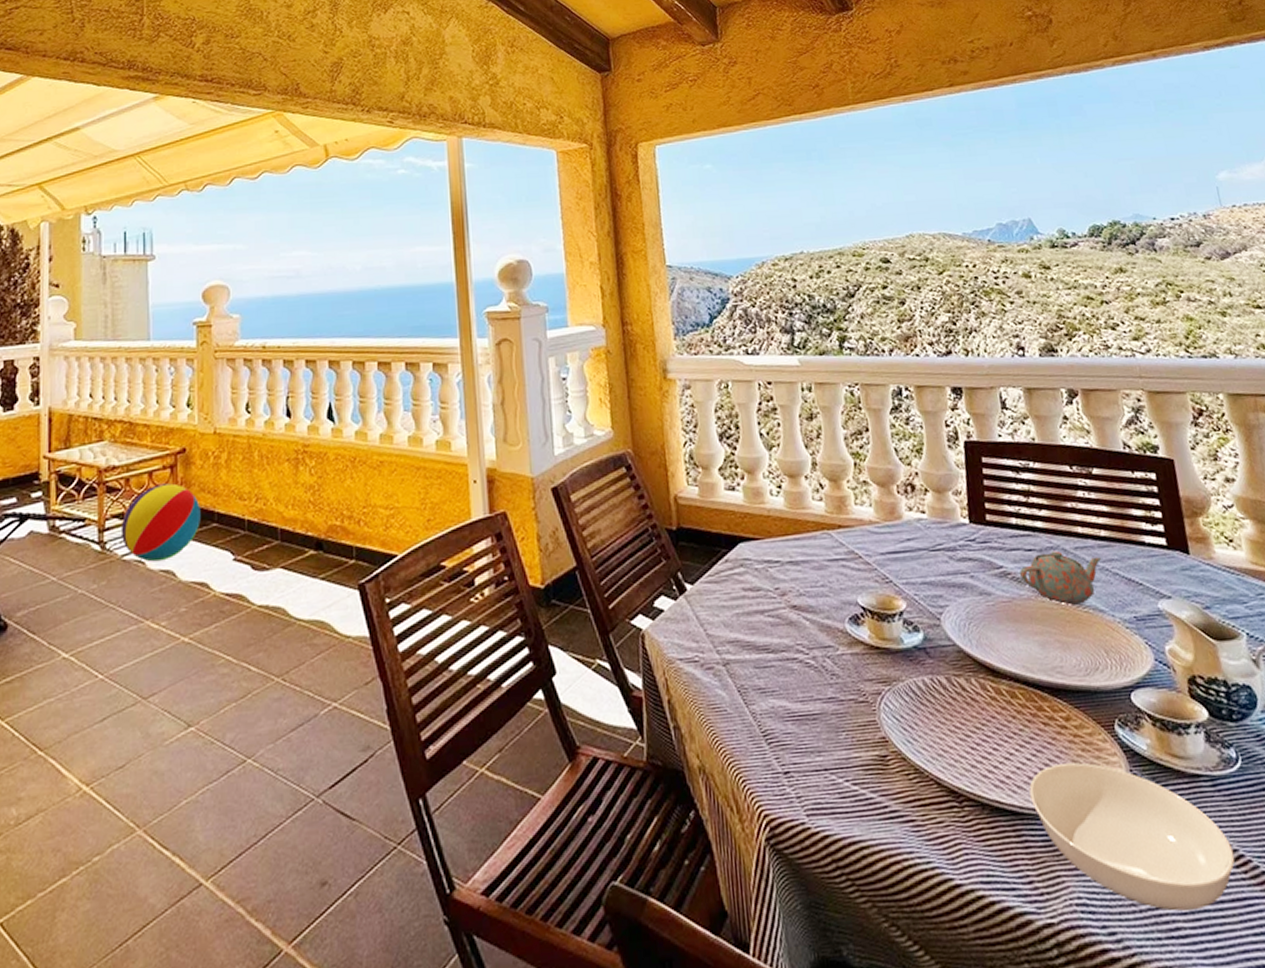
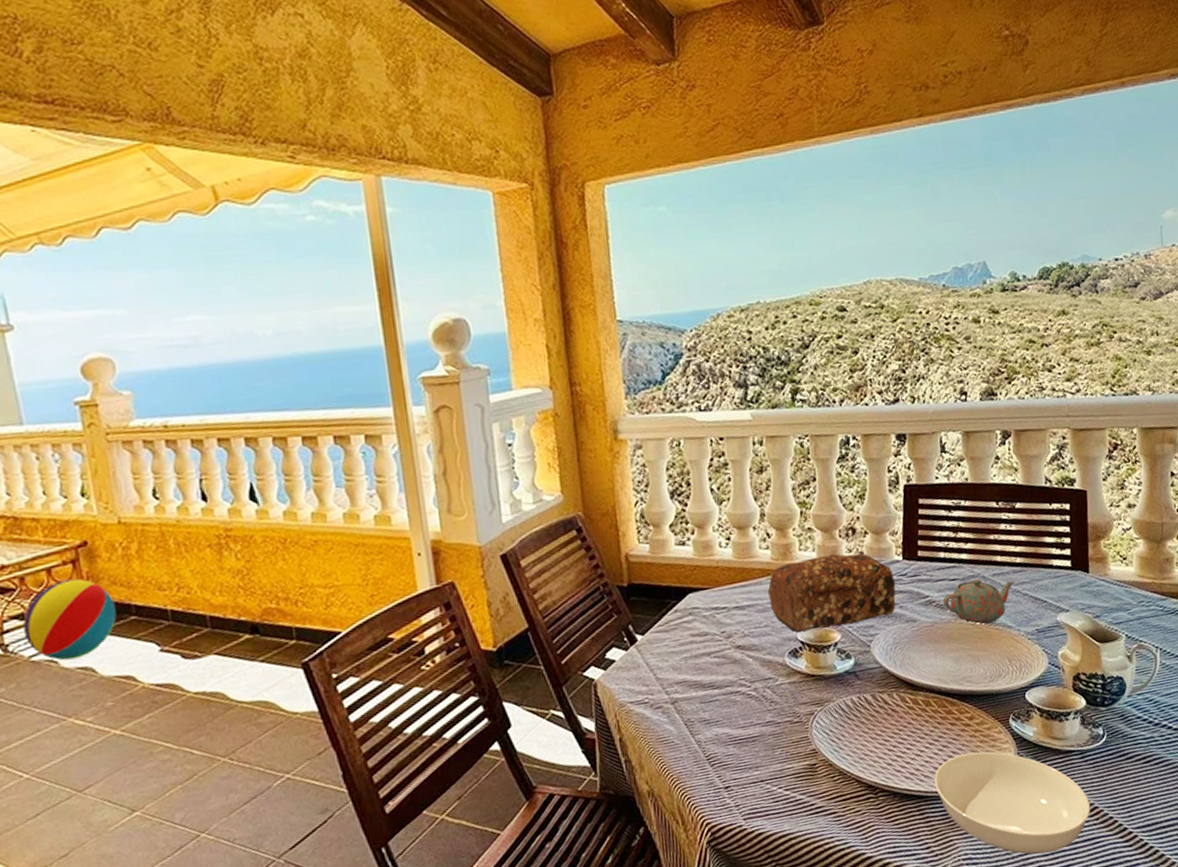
bread loaf: none [822,511,966,596] -> present [767,553,896,632]

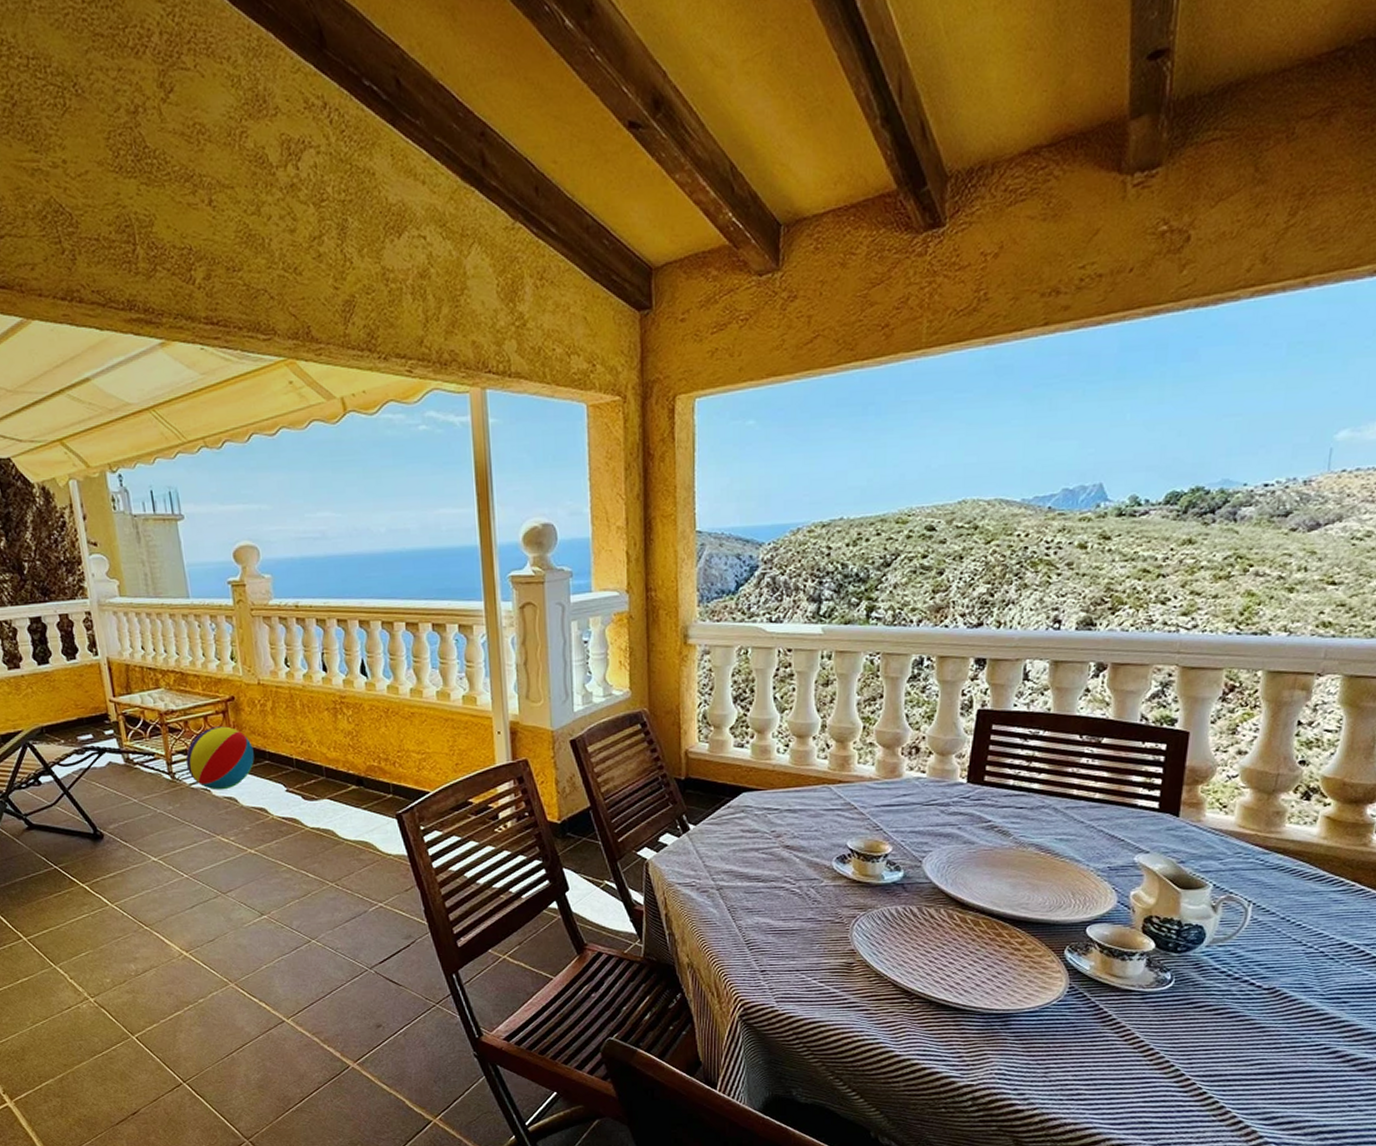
bread loaf: present [767,553,896,632] -> none [821,770,957,840]
bowl: present [934,751,1091,855] -> none [974,976,1145,1084]
teapot: present [943,578,1015,624] -> none [1007,809,1090,855]

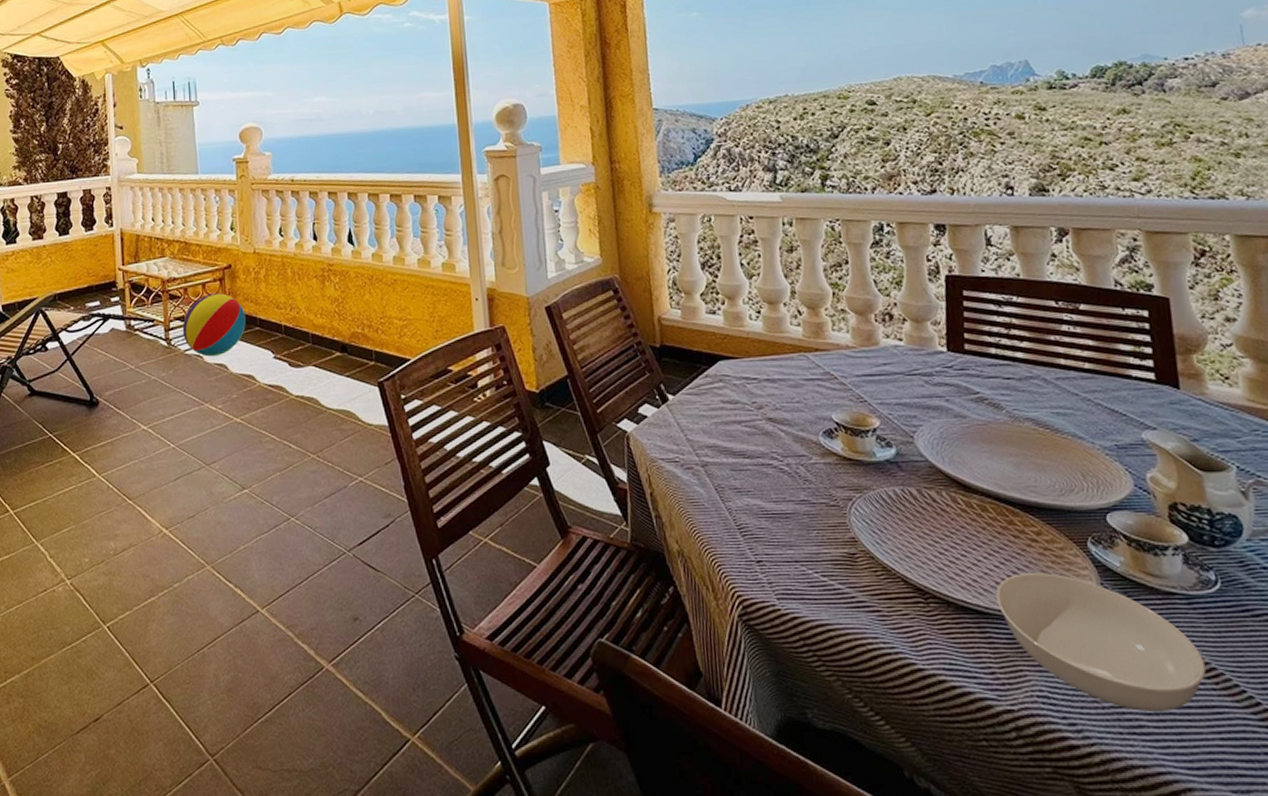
bowl: none [974,976,1145,1084] -> present [995,573,1207,713]

